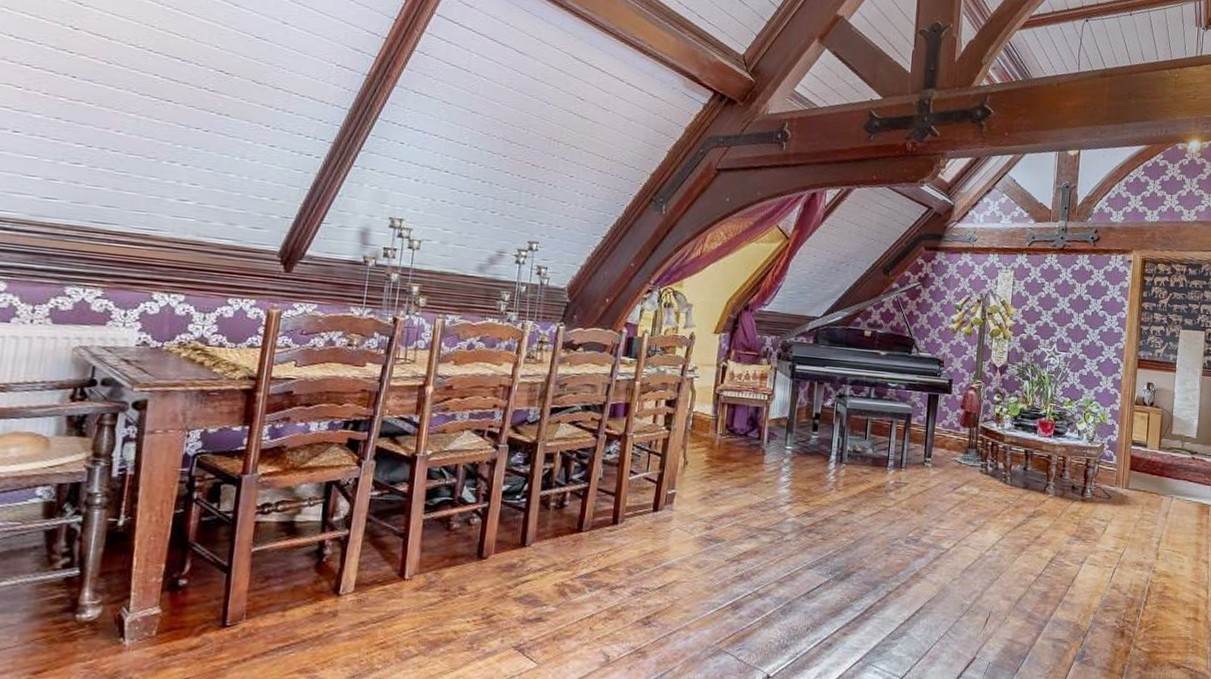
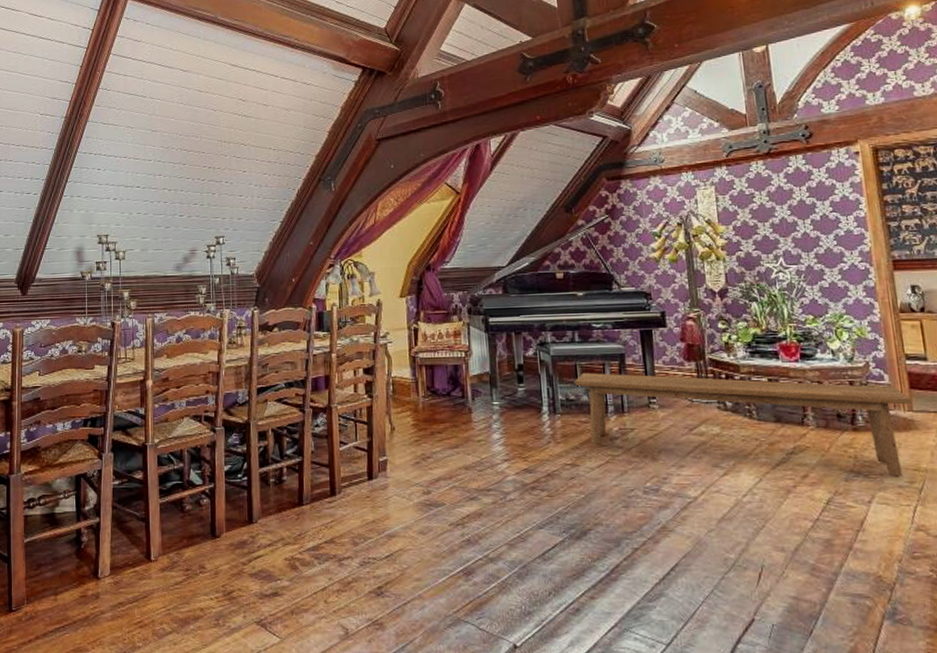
bench: none [863,428,1129,543] -> present [574,373,912,477]

